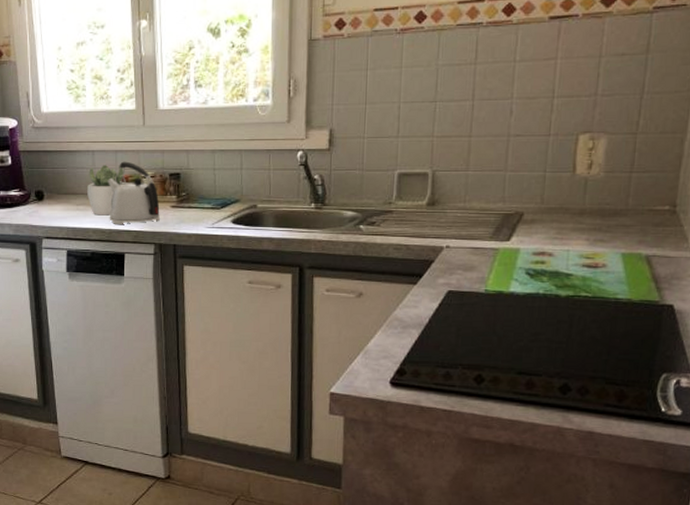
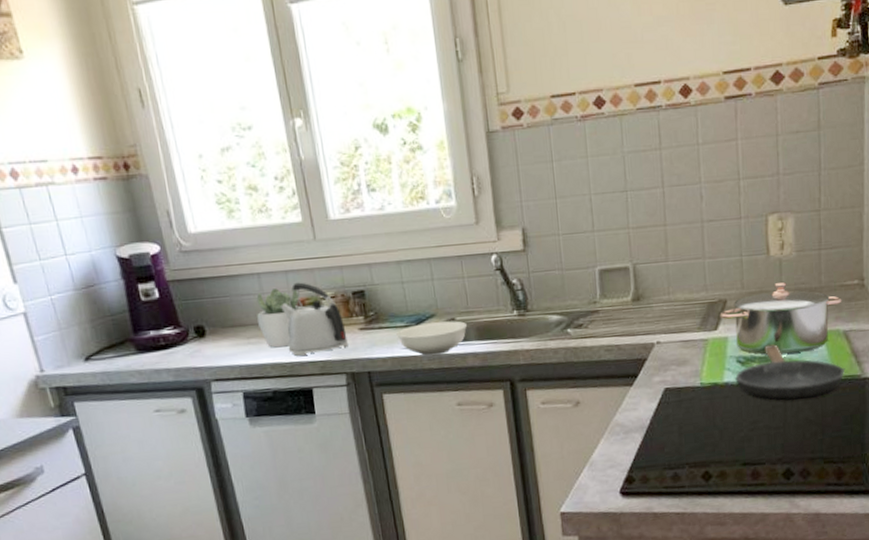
bowl: none [203,207,268,237] -> present [396,321,468,357]
cooking pot: none [514,200,649,272] -> present [719,281,842,355]
frying pan: none [521,261,643,319] -> present [734,344,846,401]

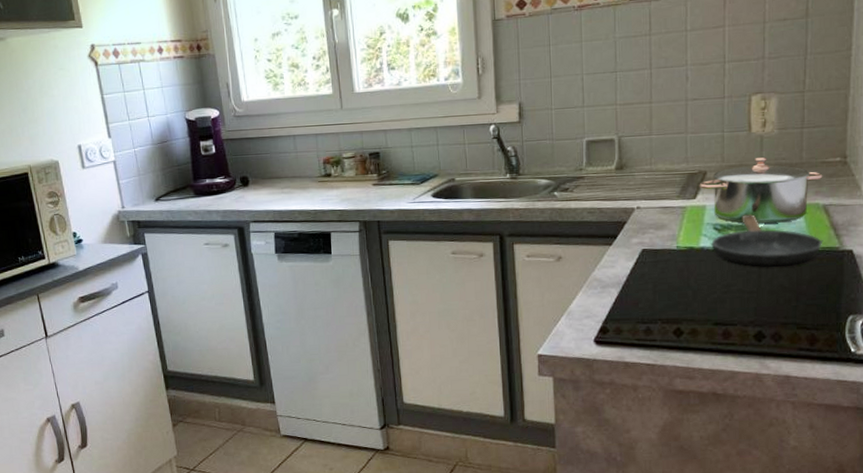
succulent plant: present [256,288,301,348] -> none [290,148,327,197]
kettle: present [281,282,348,357] -> none [310,144,363,206]
bowl: present [396,321,468,357] -> none [404,181,466,211]

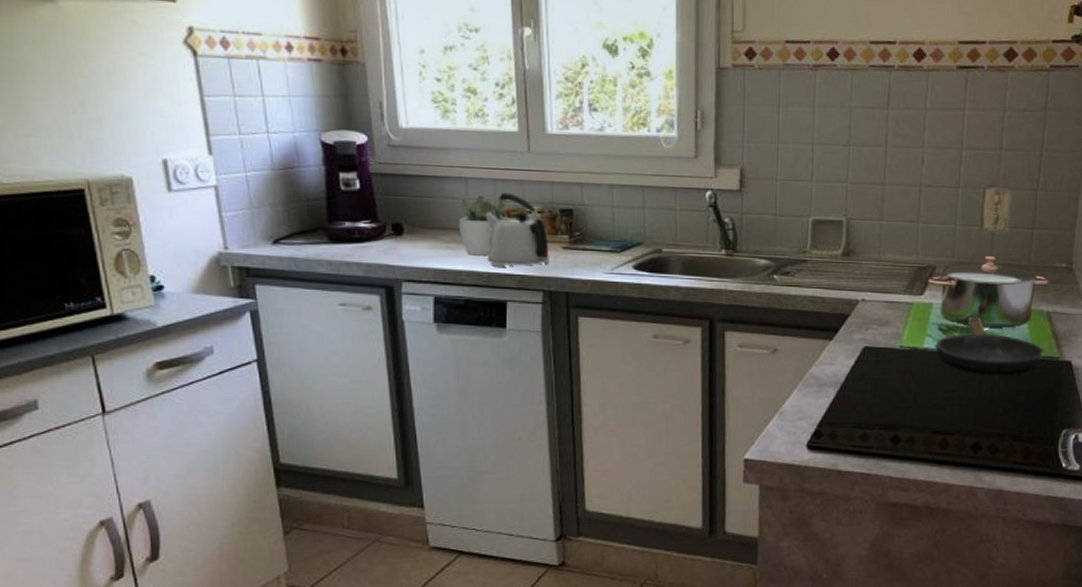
succulent plant: none [290,148,327,197] -> present [459,195,506,256]
kettle: none [310,144,363,206] -> present [485,192,549,268]

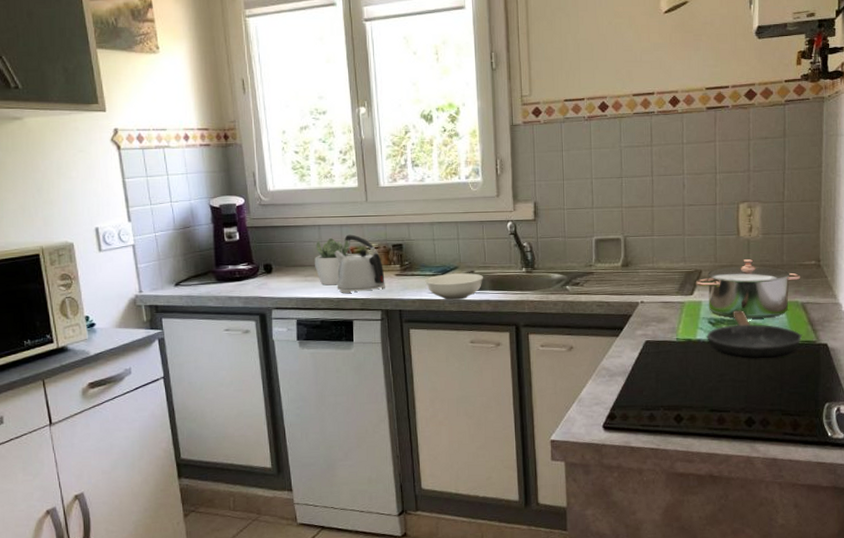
bowl: none [600,251,674,285] -> present [425,273,484,301]

